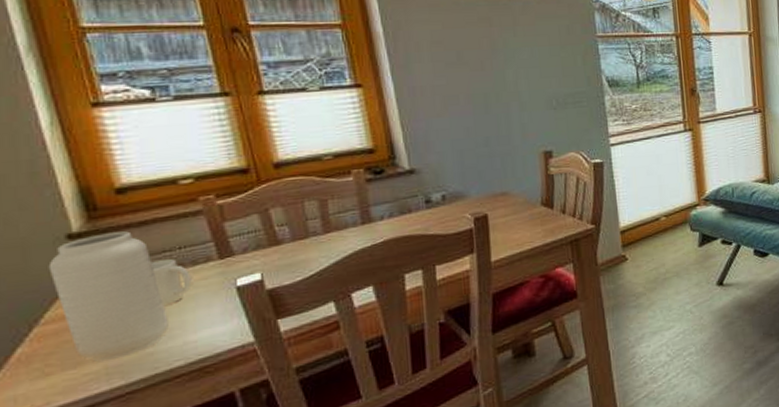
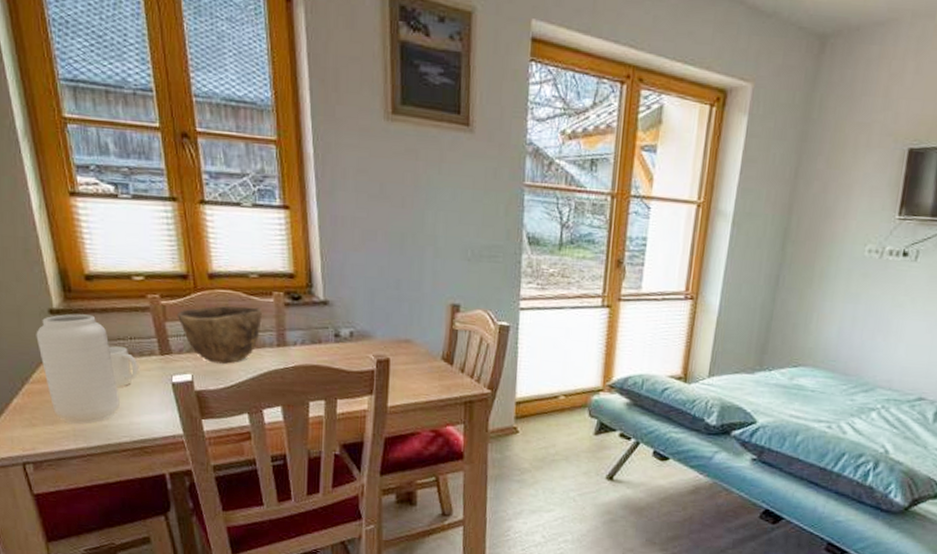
bowl: none [237,188,341,256] -> present [177,306,262,364]

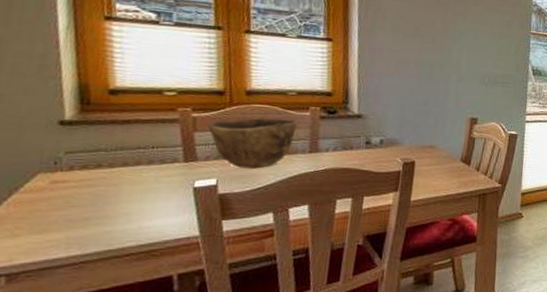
vase: present [36,314,120,425] -> none [37,125,130,233]
mug: present [109,346,138,388] -> none [125,155,158,194]

